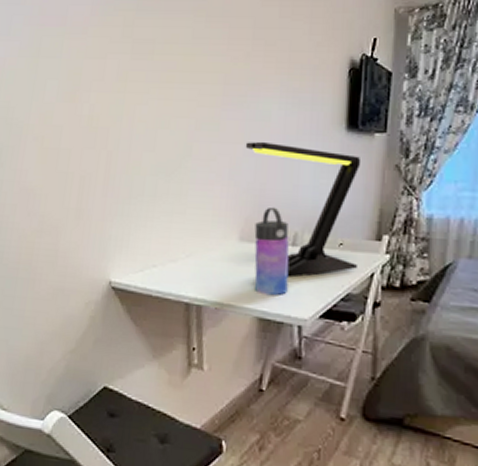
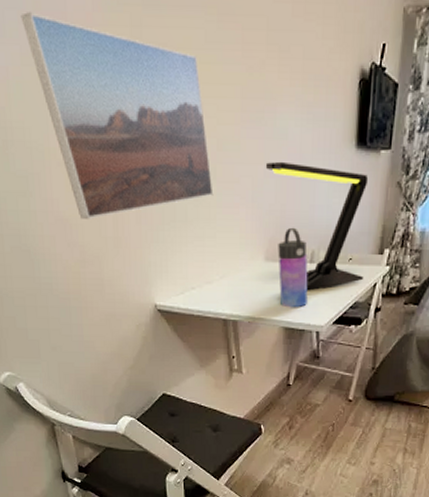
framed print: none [26,17,188,190] -> present [20,12,214,219]

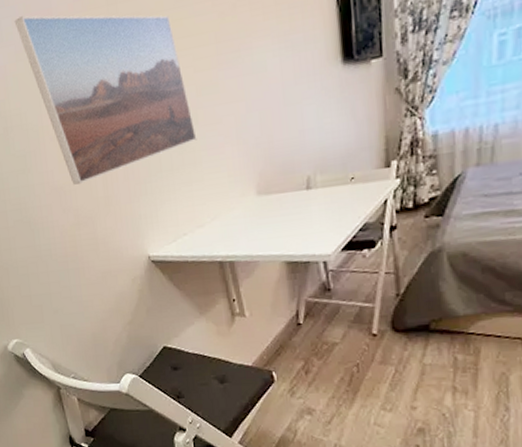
desk lamp: present [265,161,369,291] -> none [247,87,372,220]
water bottle: present [278,227,308,308] -> none [269,156,309,241]

